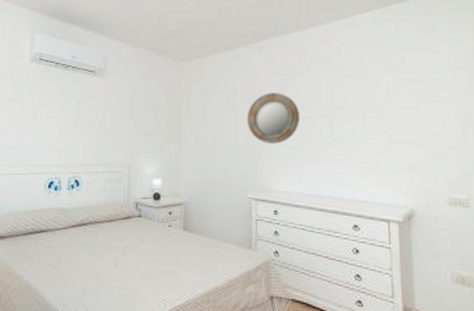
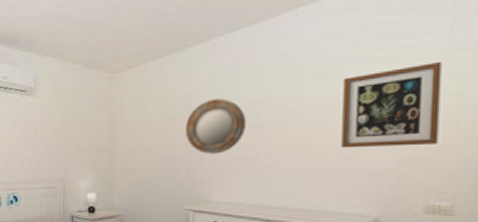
wall art: none [376,75,452,144] -> present [341,62,442,148]

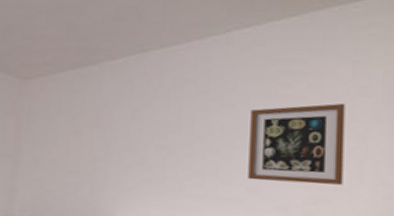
home mirror: present [185,99,246,154] -> none [91,116,153,173]

